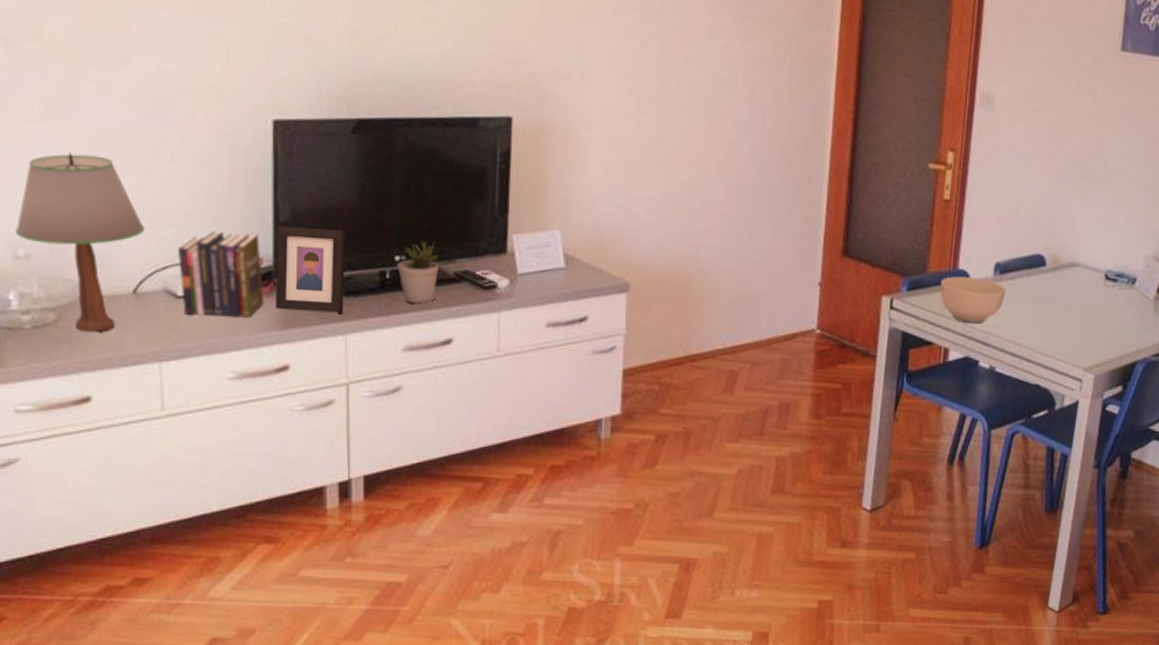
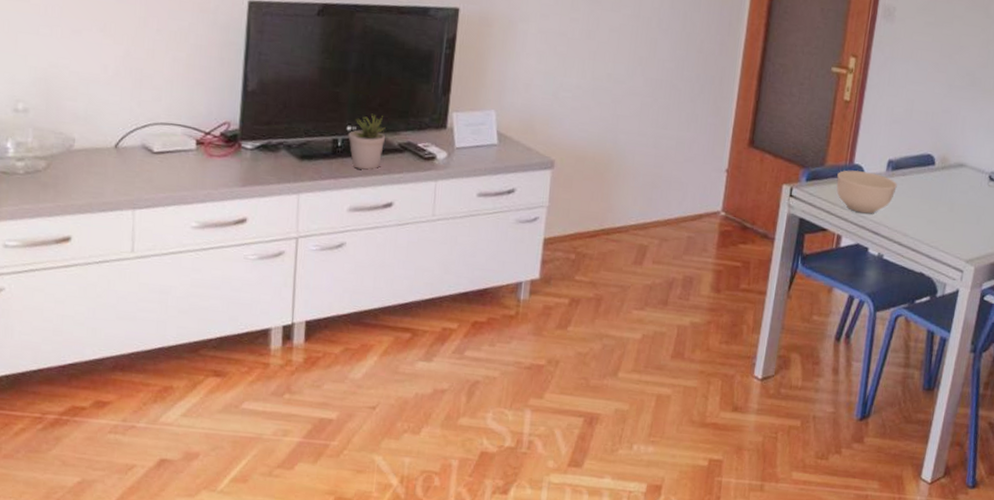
table lamp: present [16,152,145,332] -> none [17,21,130,180]
books: present [178,231,264,318] -> none [156,96,230,175]
picture frame: present [275,225,345,313] -> none [238,94,305,175]

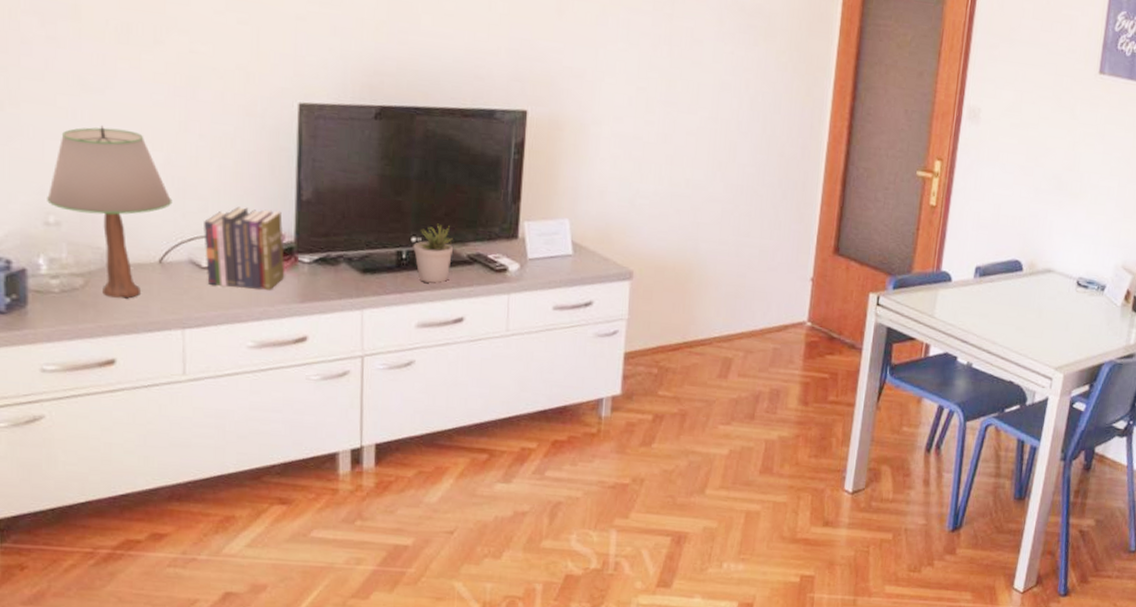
table lamp: none [17,21,130,180] -> present [47,126,173,299]
books: none [156,96,230,175] -> present [204,206,285,290]
bowl: present [836,170,897,214] -> none [924,277,985,322]

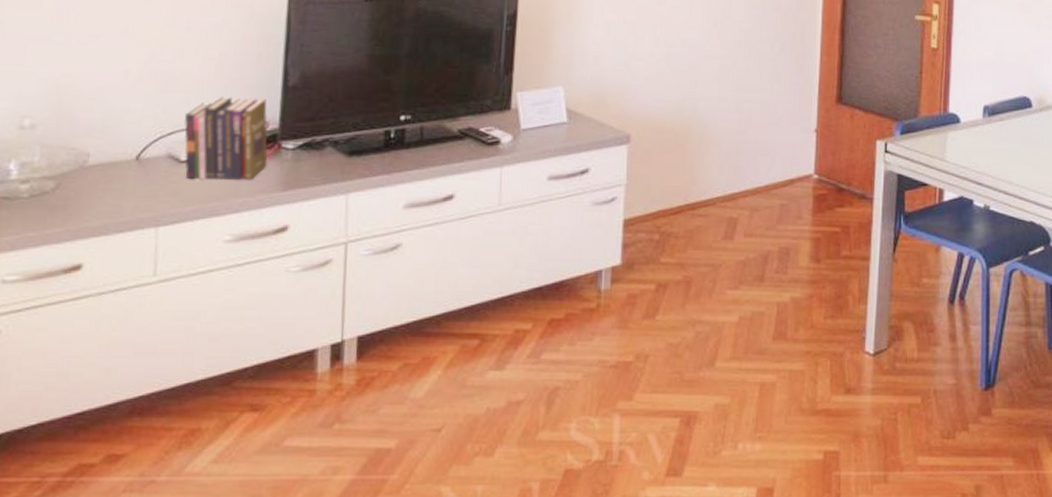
table lamp: present [47,126,173,299] -> none [24,26,154,199]
potted plant: present [413,223,454,284] -> none [402,100,444,161]

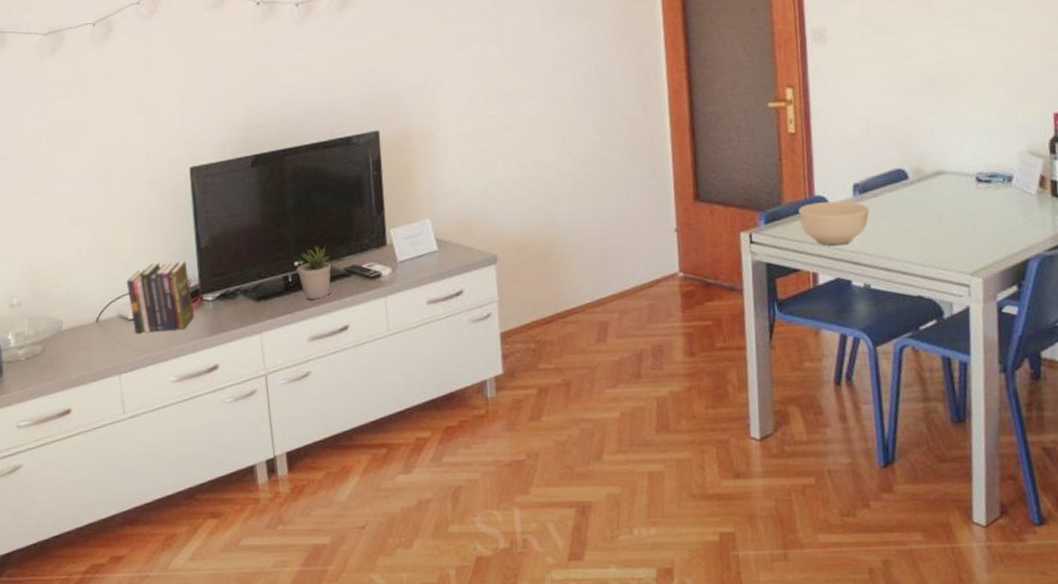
potted plant: none [402,100,444,161] -> present [296,245,332,300]
bowl: none [932,118,996,164] -> present [798,201,870,246]

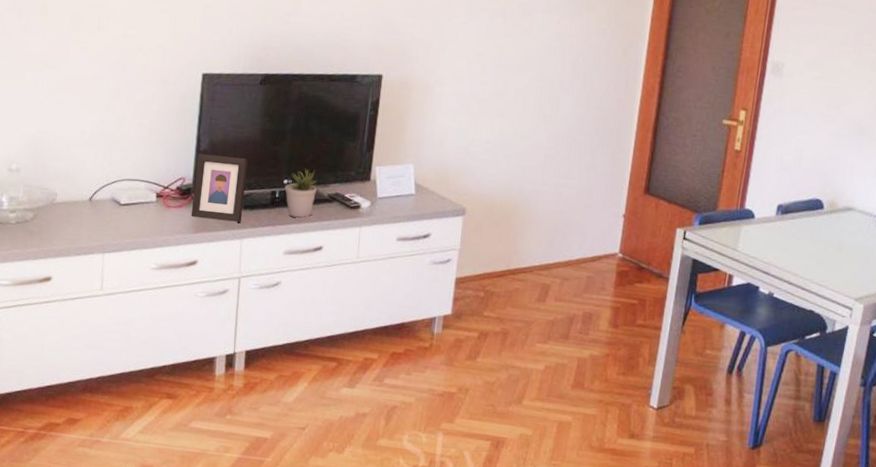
books: present [127,260,195,334] -> none [123,156,184,223]
picture frame: none [199,247,257,320] -> present [190,153,248,222]
bowl: present [798,201,870,246] -> none [728,214,787,255]

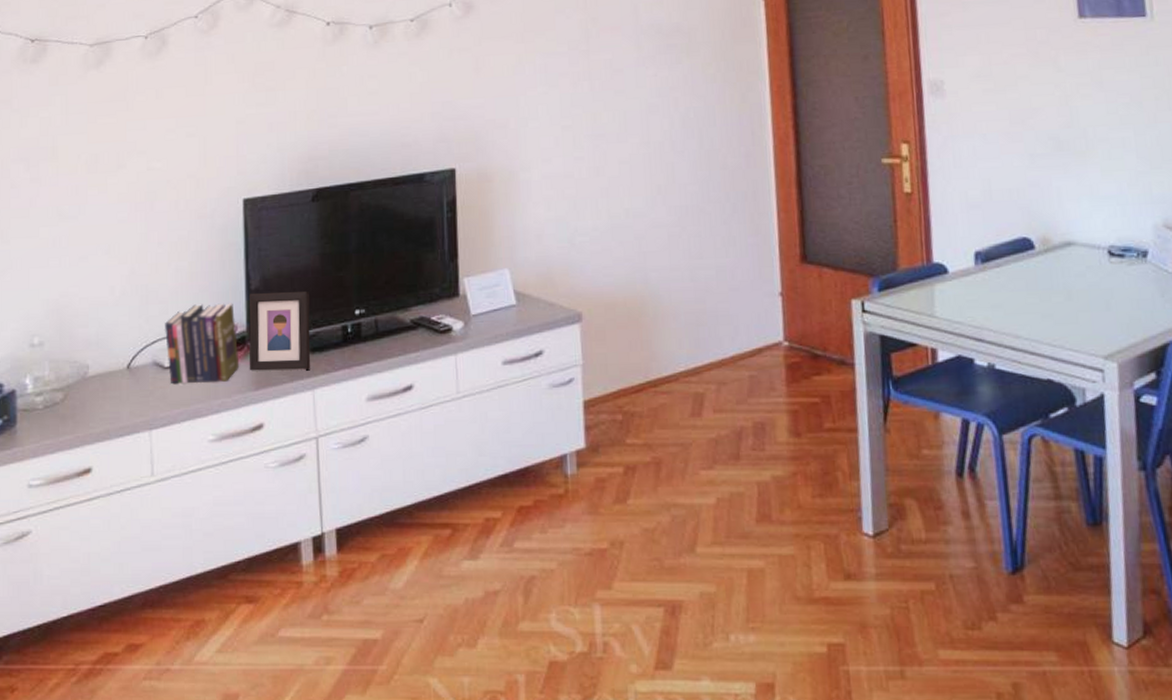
books: none [123,156,184,223] -> present [165,303,240,384]
potted plant: present [284,168,318,218] -> none [357,293,397,354]

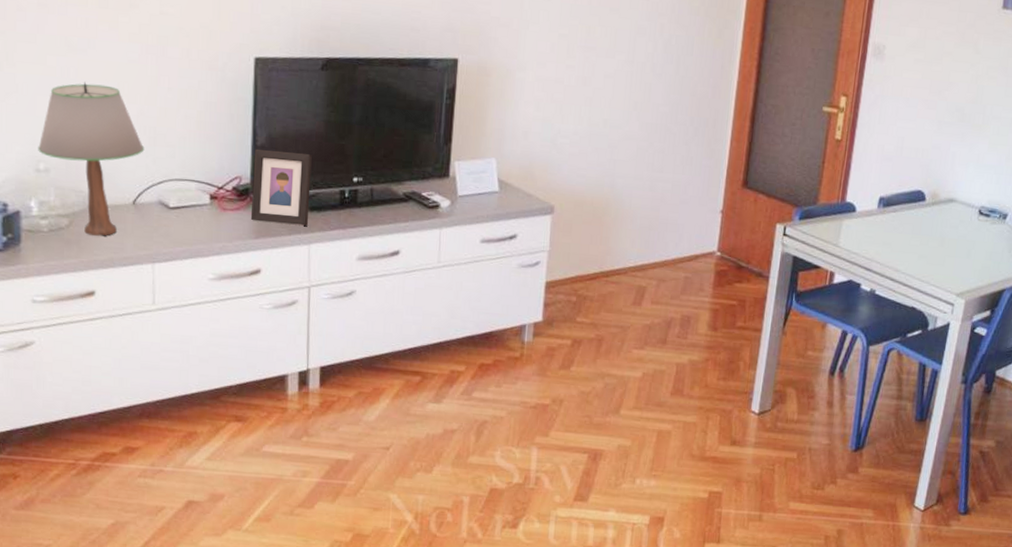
table lamp: none [32,249,137,407] -> present [38,82,145,236]
books: present [165,303,240,384] -> none [171,152,242,228]

